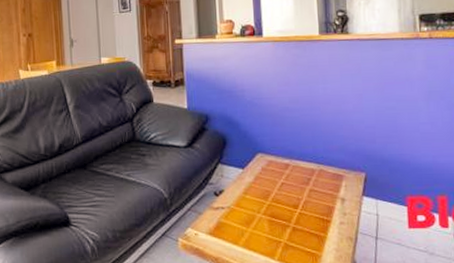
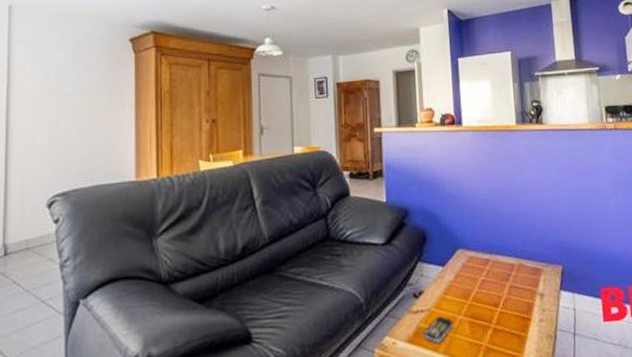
remote control: none [223,214,253,237] -> present [423,316,454,343]

